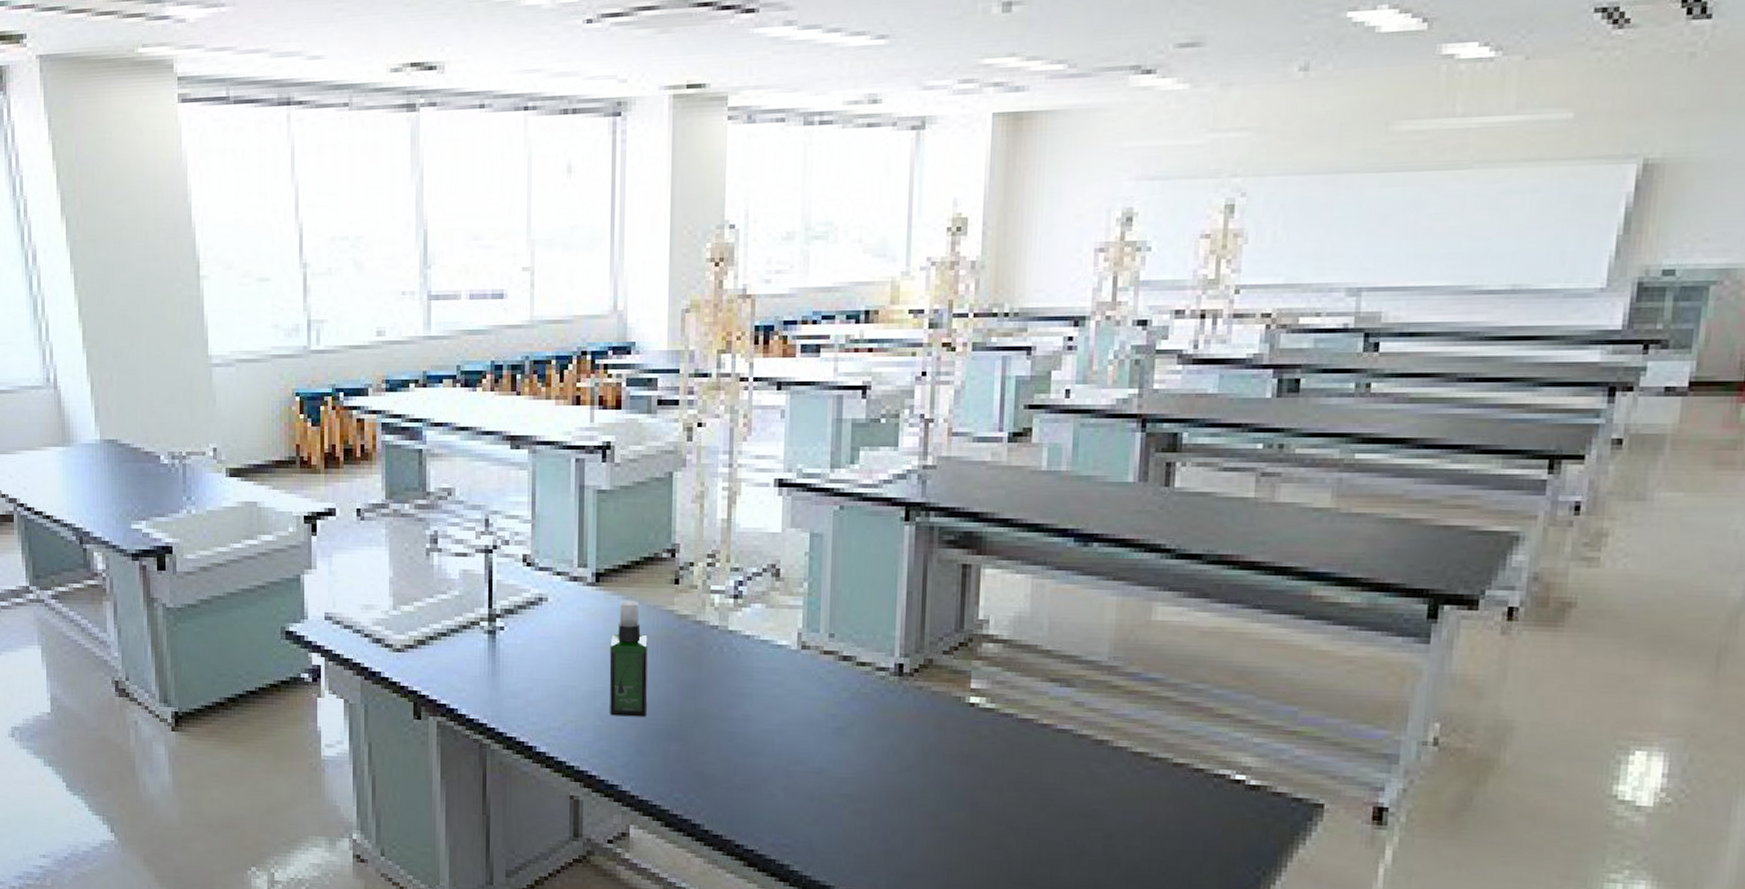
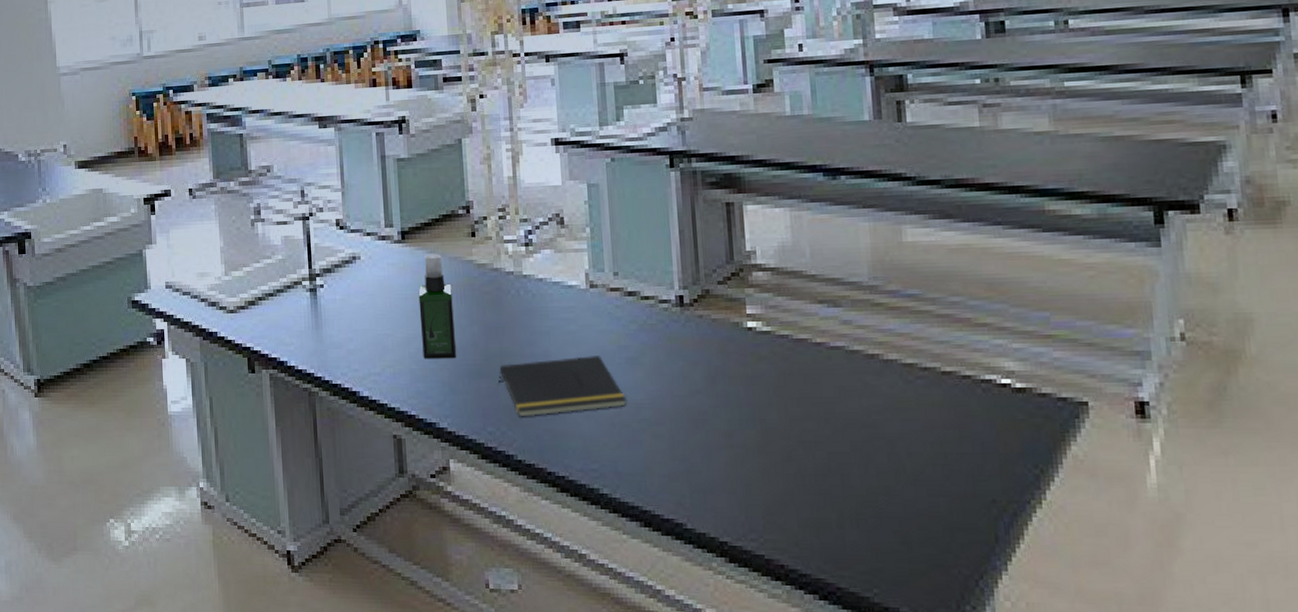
notepad: none [691,723,830,786] -> present [498,356,627,417]

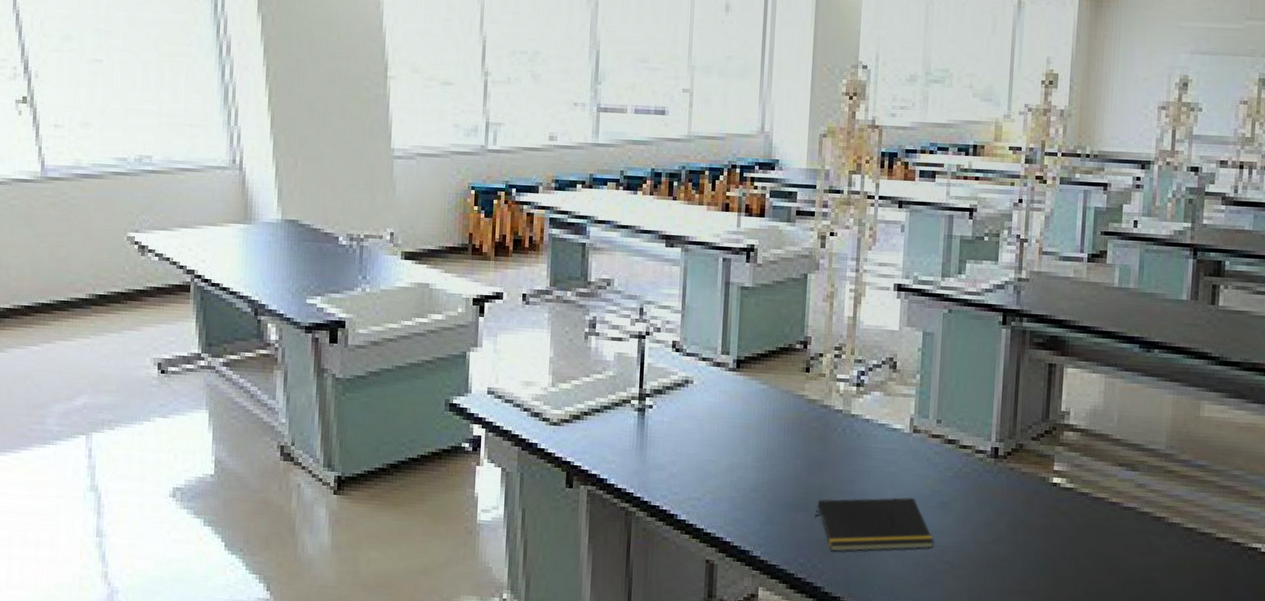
spray bottle: present [418,253,457,359] -> none [745,385,781,490]

